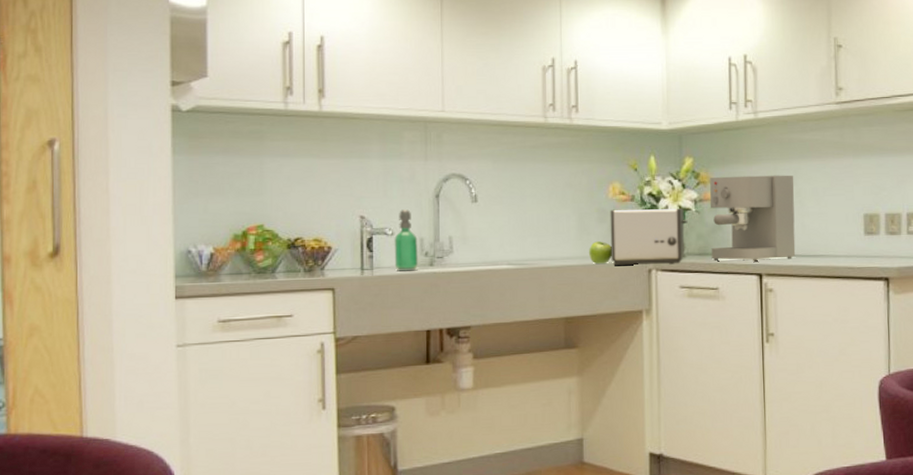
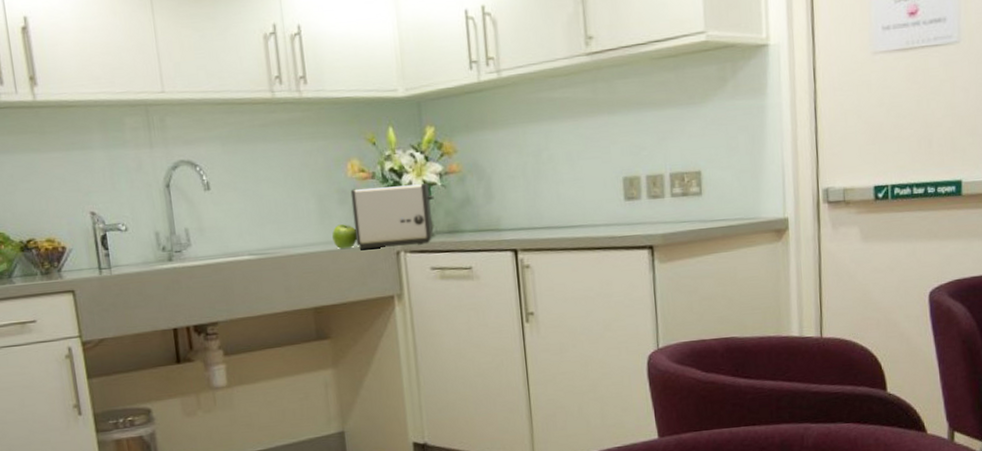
soap dispenser: present [394,209,419,271] -> none [128,202,157,269]
coffee maker: present [710,175,796,262] -> none [454,139,552,238]

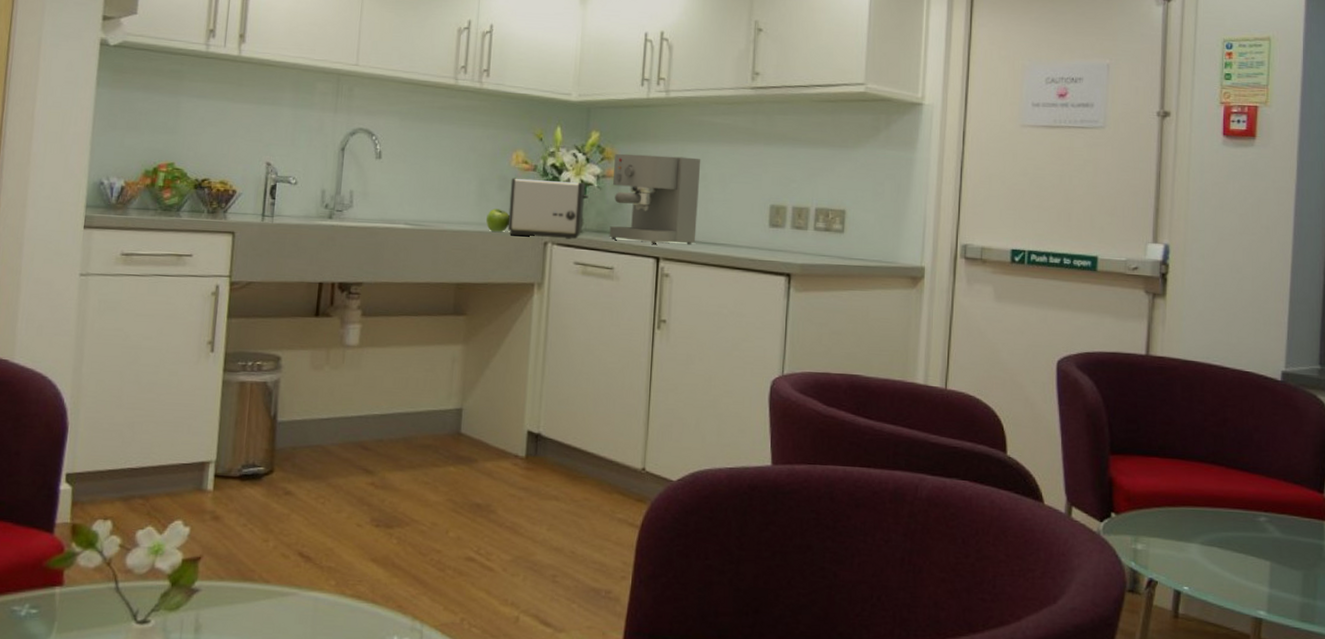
coffee maker: none [454,139,552,238] -> present [609,153,701,245]

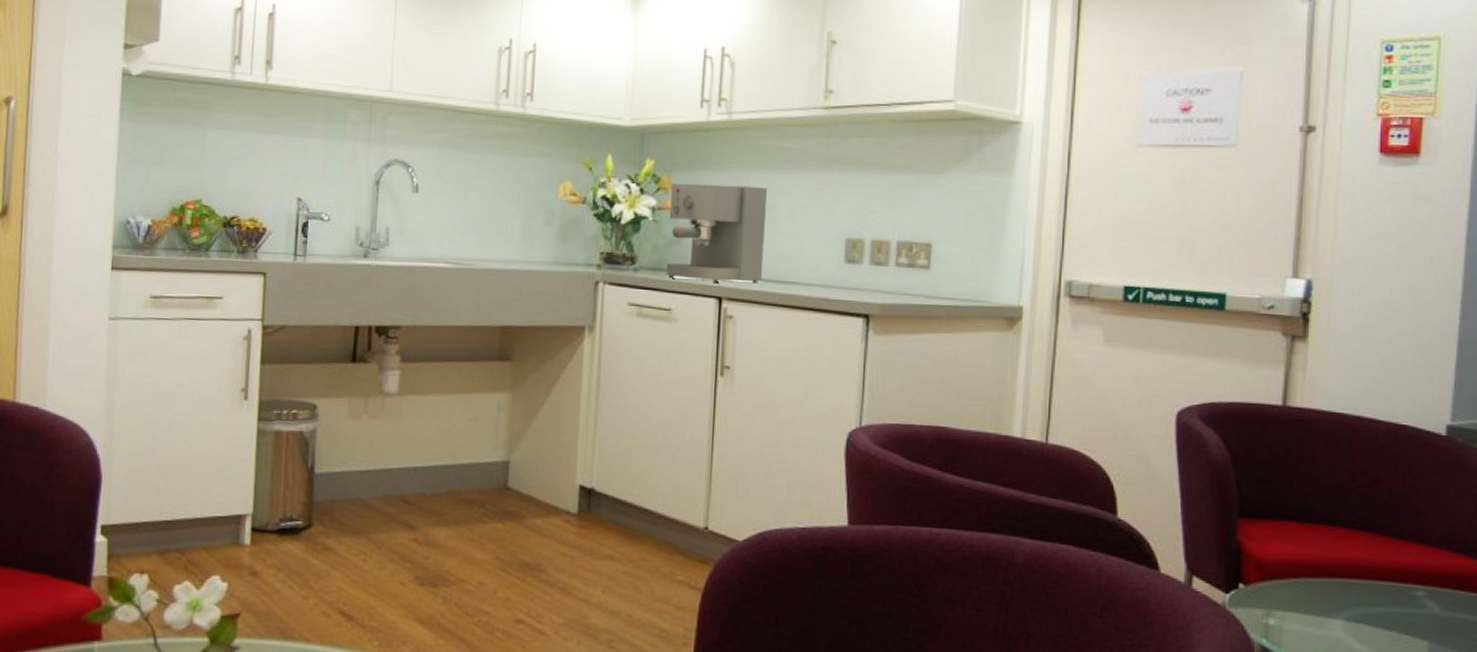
fruit: present [485,209,510,233] -> none [531,245,557,272]
toaster: present [507,178,589,240] -> none [555,211,643,278]

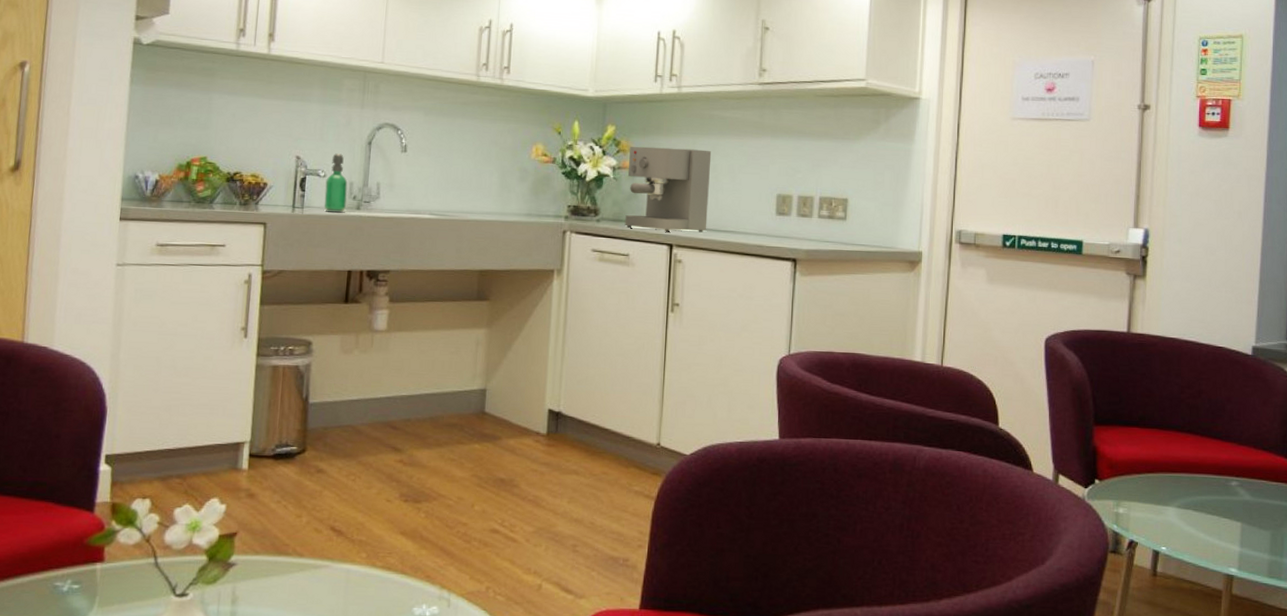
soap dispenser: none [328,194,354,261] -> present [324,153,348,213]

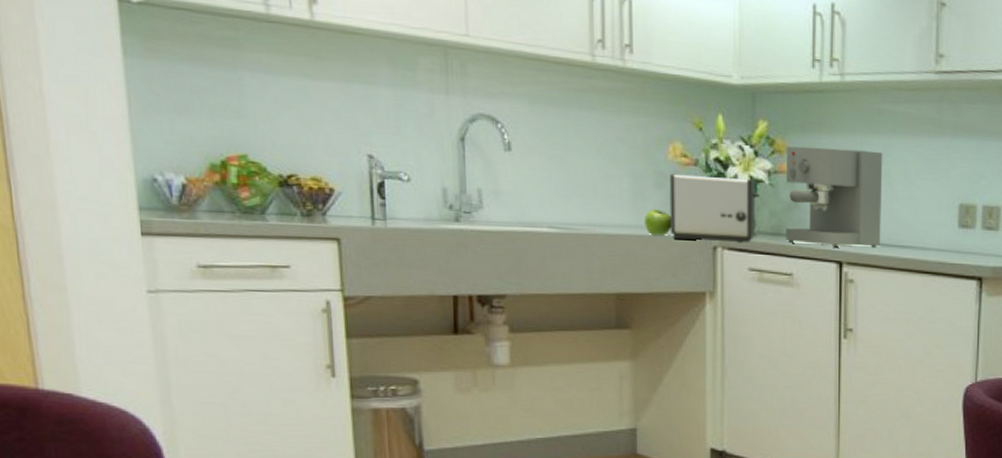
soap dispenser: present [324,153,348,213] -> none [411,151,442,226]
fruit: none [507,199,530,222] -> present [643,209,671,237]
toaster: none [528,169,605,228] -> present [669,173,760,243]

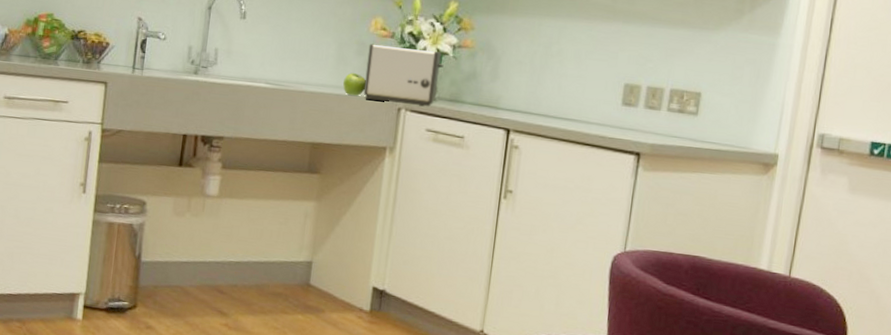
coffee maker: present [785,146,883,248] -> none [461,25,558,119]

